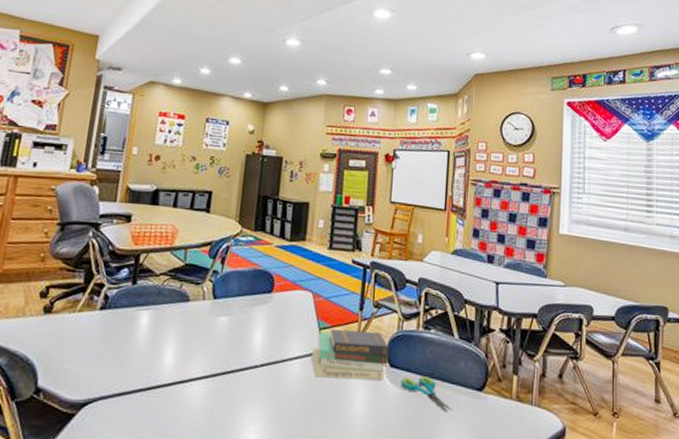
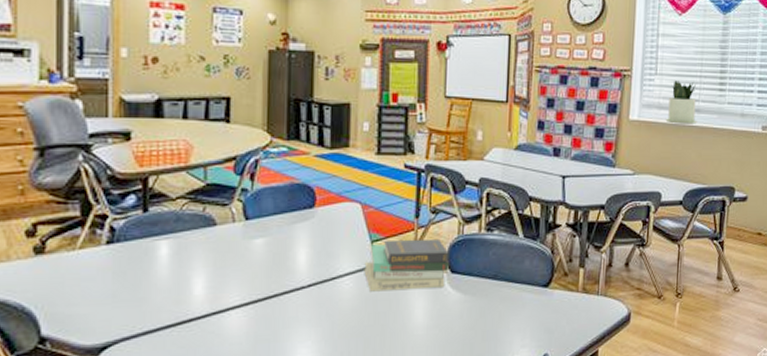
scissors: present [400,376,452,413] -> none [463,279,518,312]
planter: none [594,200,626,242] -> present [665,80,697,124]

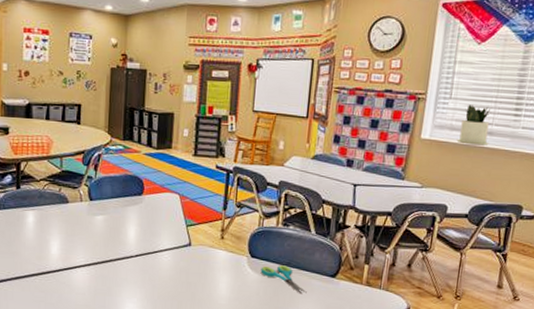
books: present [364,238,449,292] -> none [180,225,250,268]
scissors: none [463,279,518,312] -> present [260,265,307,295]

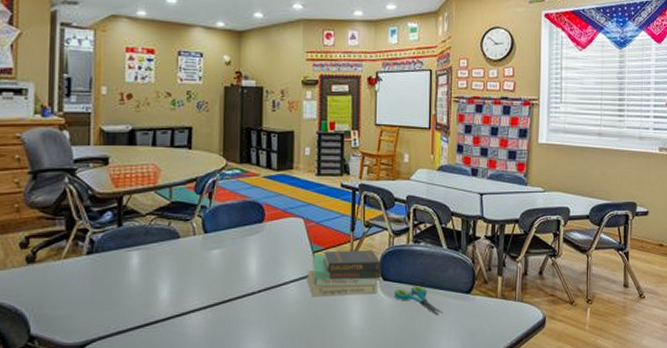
books: none [180,225,250,268] -> present [307,249,381,297]
planter: present [456,105,490,146] -> none [571,108,600,146]

